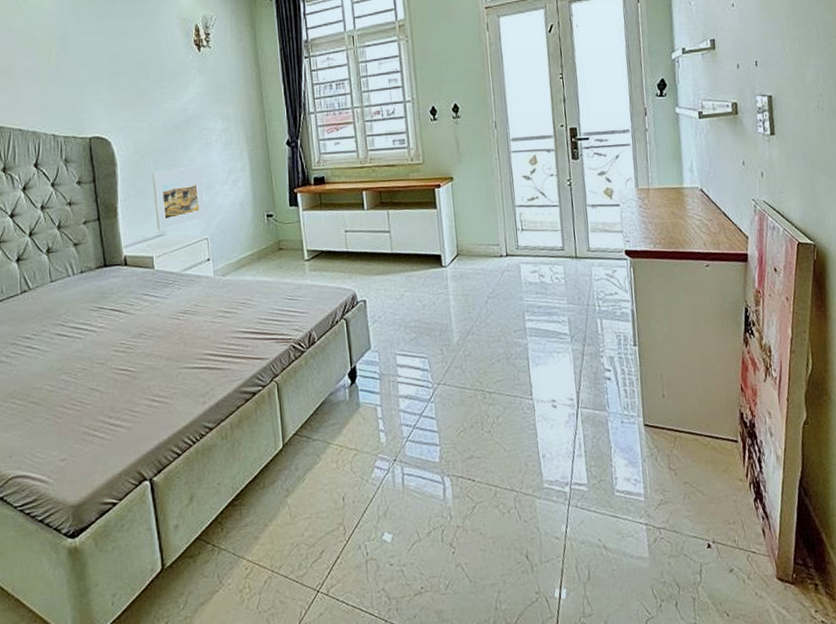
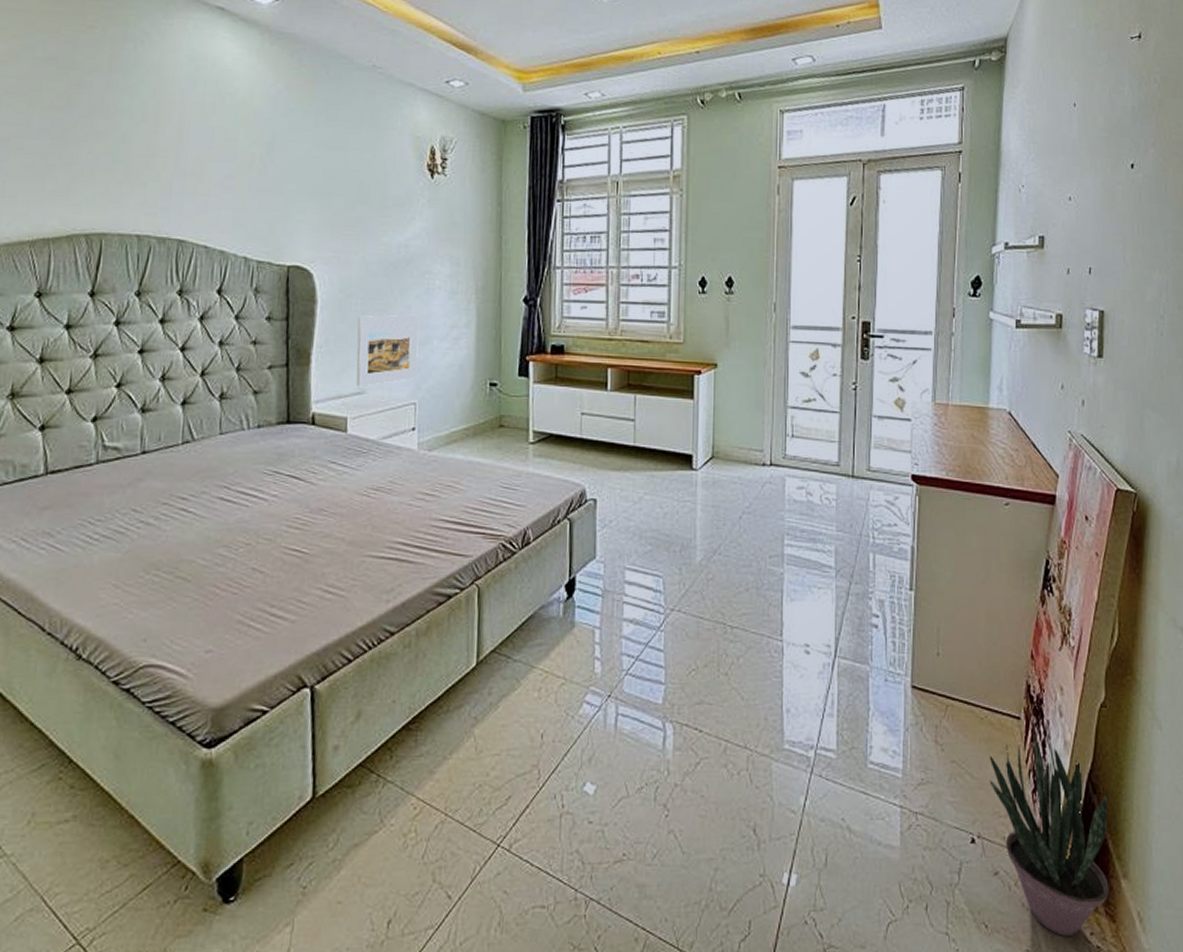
potted plant: none [715,449,827,617] -> present [989,731,1109,937]

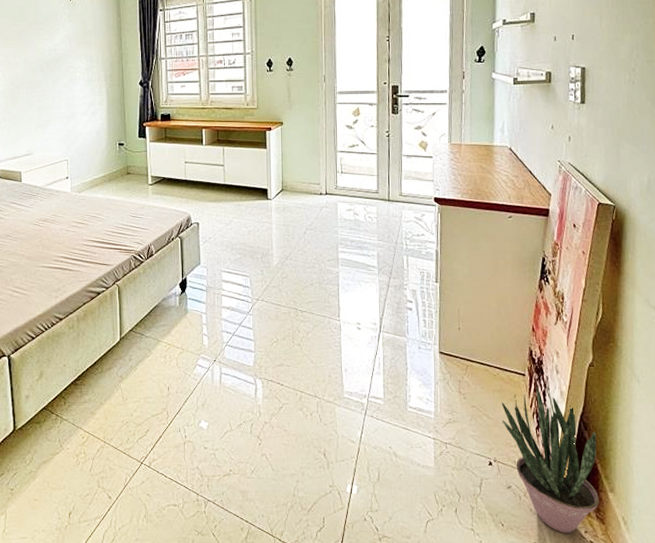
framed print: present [356,314,419,387] -> none [24,98,67,150]

